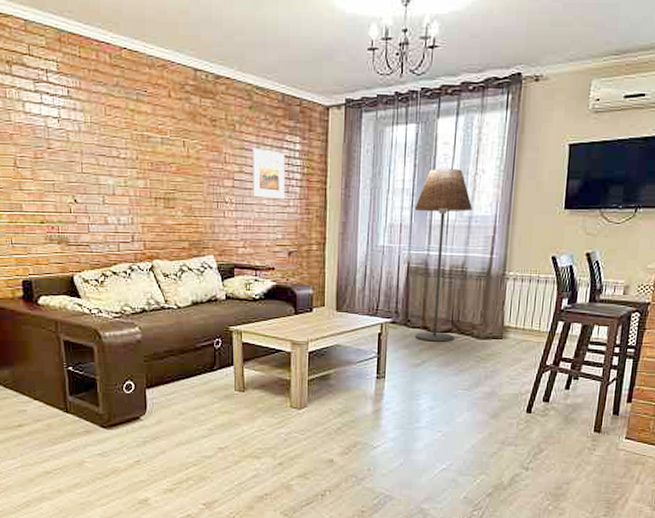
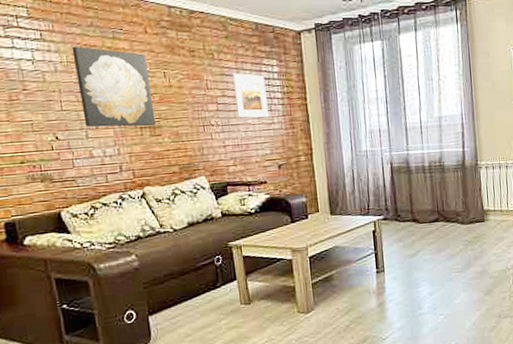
wall art: none [96,106,171,198] -> present [72,46,156,128]
floor lamp: present [414,169,472,342] -> none [389,77,442,233]

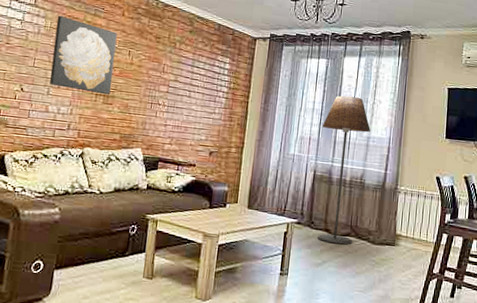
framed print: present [232,72,269,118] -> none [184,62,216,107]
floor lamp: none [389,77,442,233] -> present [317,95,370,245]

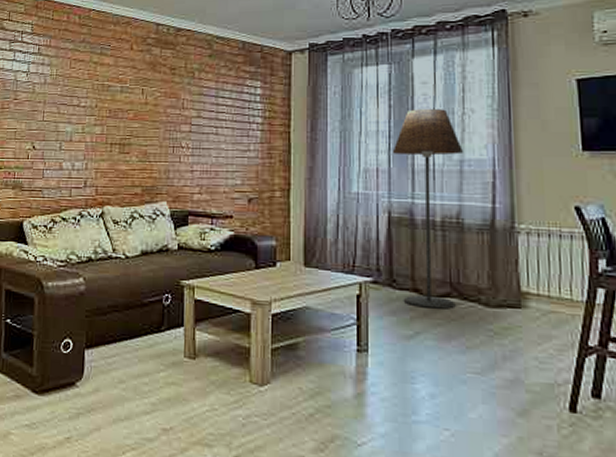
wall art: present [49,15,117,95] -> none [60,60,128,143]

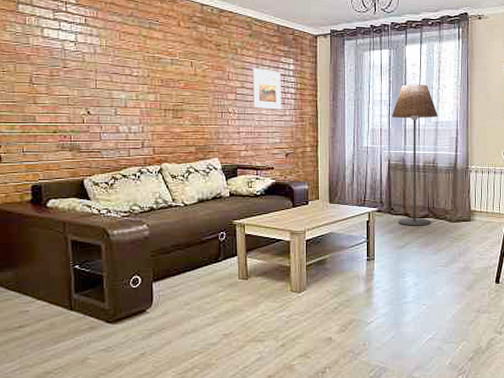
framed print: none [210,93,245,144] -> present [252,67,281,110]

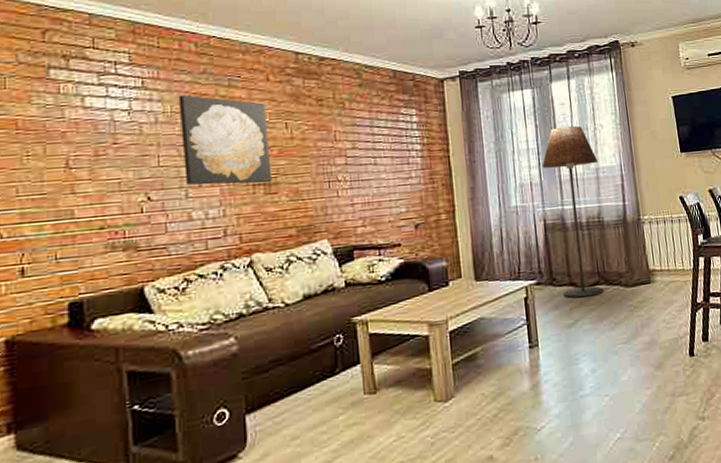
wall art: none [111,32,179,109] -> present [178,94,272,186]
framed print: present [252,67,281,110] -> none [364,123,406,173]

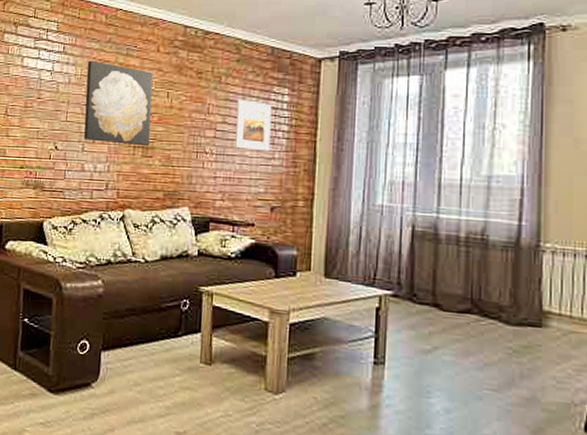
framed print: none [364,123,406,173] -> present [235,98,272,152]
floor lamp: present [542,126,604,299] -> none [419,122,491,325]

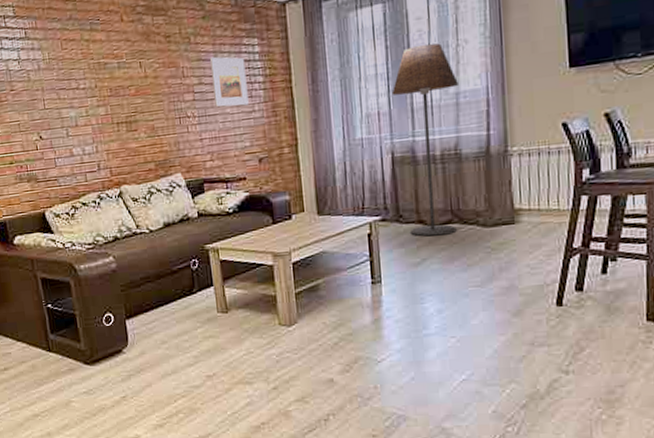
wall art: present [83,60,153,147] -> none [53,41,132,125]
floor lamp: none [419,122,491,325] -> present [391,43,458,237]

